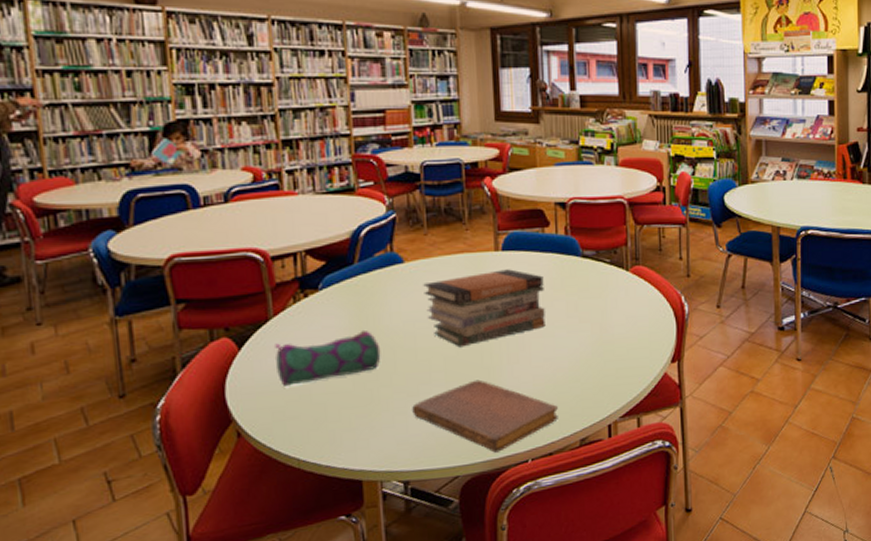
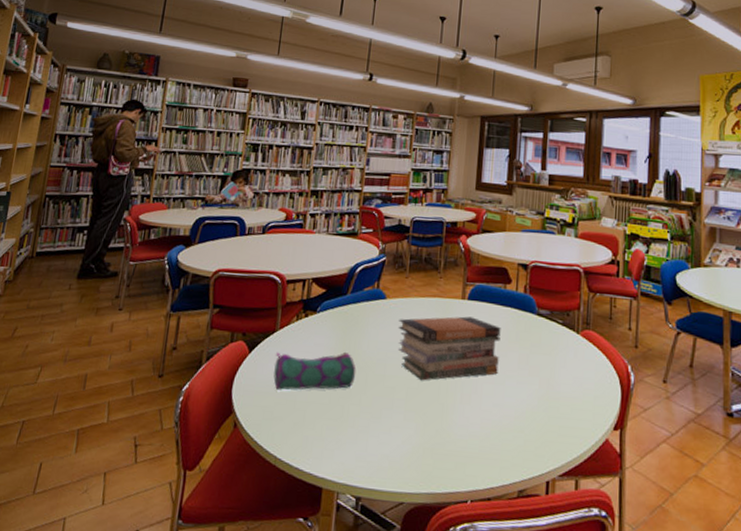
notebook: present [412,379,558,453] -> none [373,413,501,487]

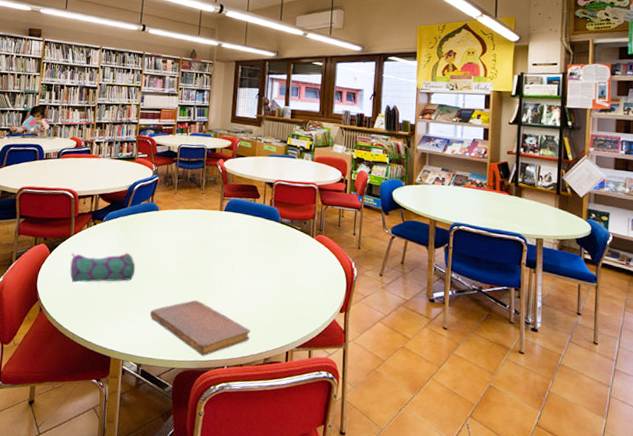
notebook: none [373,413,501,487] -> present [150,300,250,356]
book stack: present [397,316,501,381] -> none [168,224,251,275]

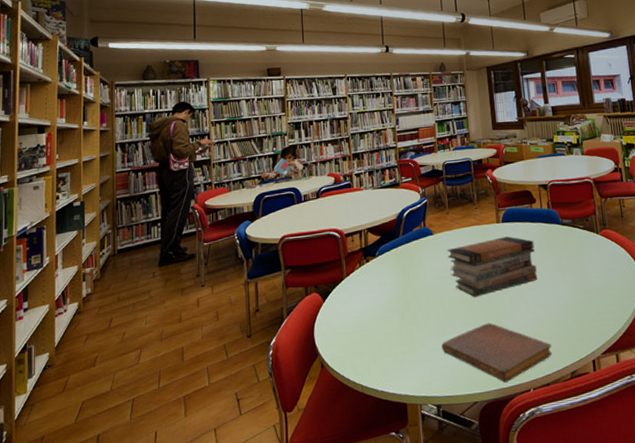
pencil case: present [70,252,136,283] -> none [347,285,419,329]
book stack: none [168,224,251,275] -> present [447,236,537,298]

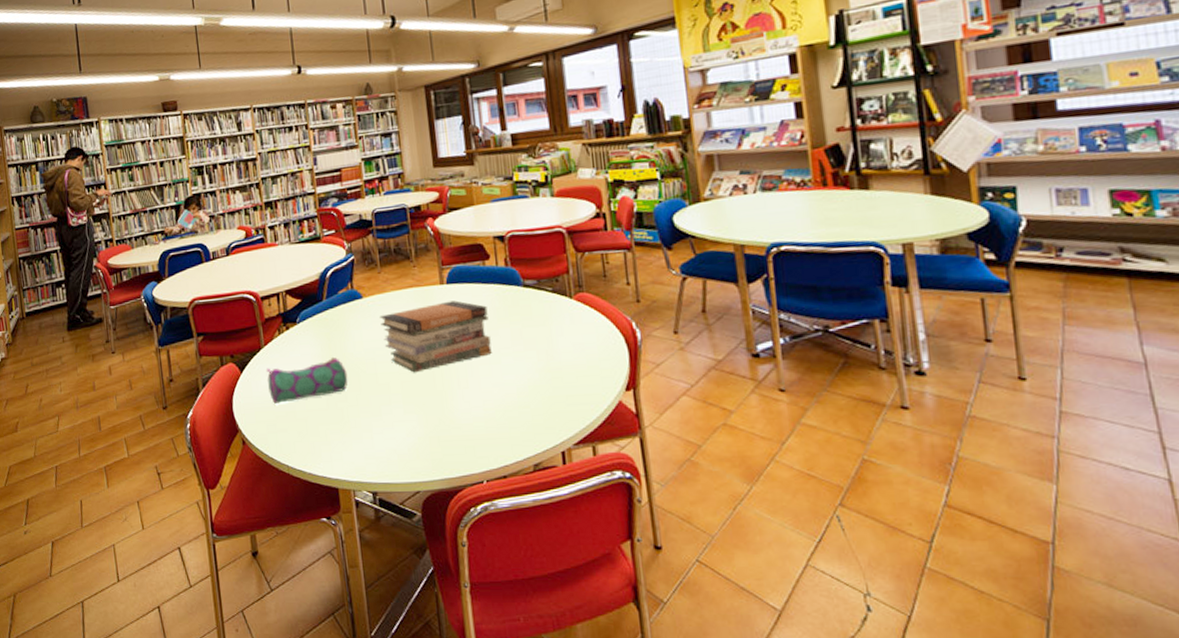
pencil case: none [347,285,419,329] -> present [266,356,348,404]
notebook: present [442,323,552,383] -> none [376,402,510,472]

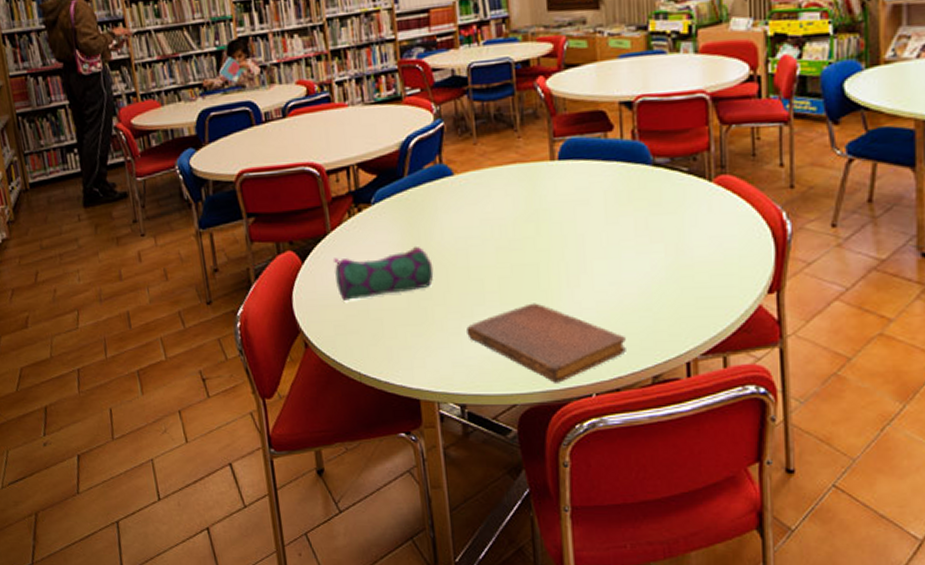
notebook: none [376,402,510,472] -> present [467,303,626,383]
book stack: present [380,300,492,373] -> none [474,181,610,267]

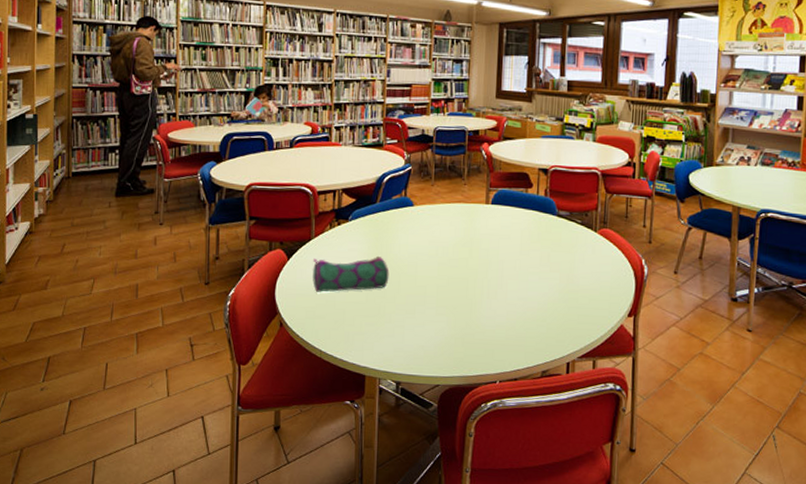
notebook: present [467,303,626,383] -> none [408,308,525,371]

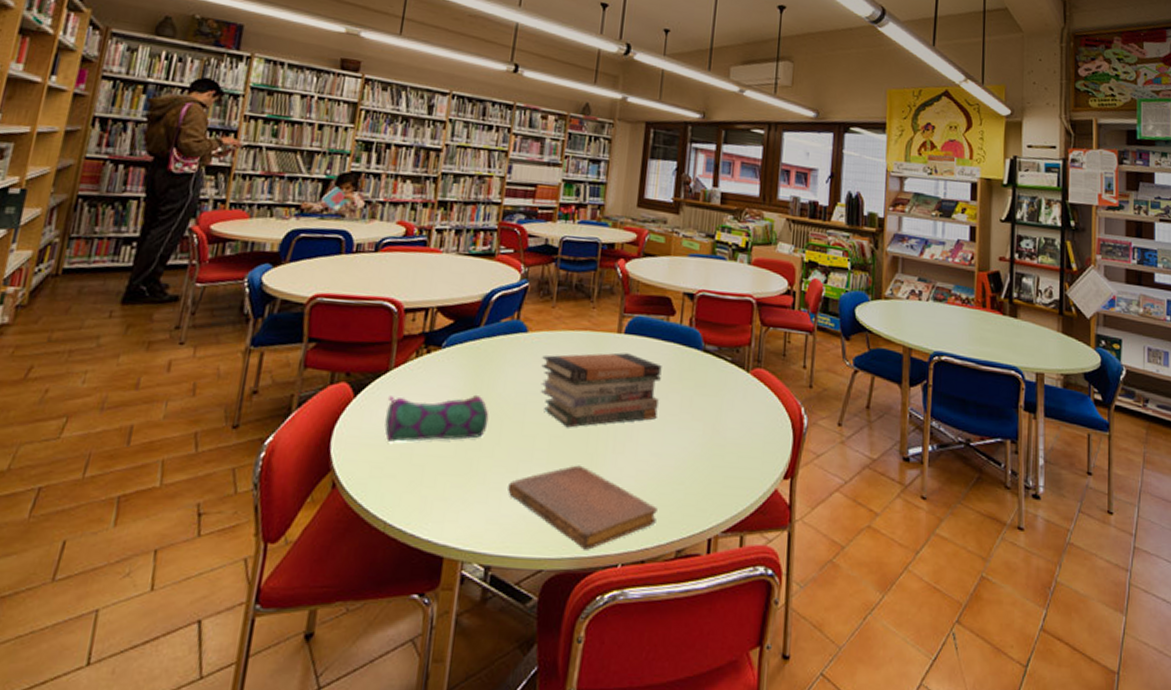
notebook: none [408,308,525,371] -> present [508,465,657,550]
book stack: none [427,220,524,280] -> present [540,352,662,428]

